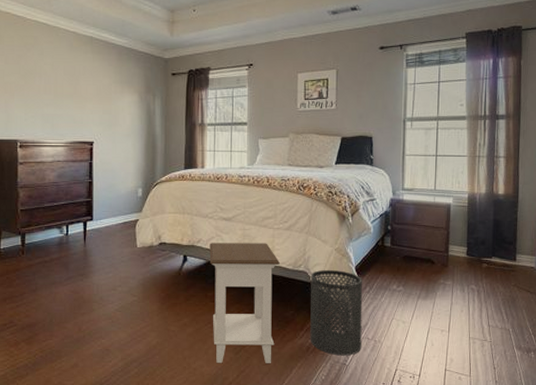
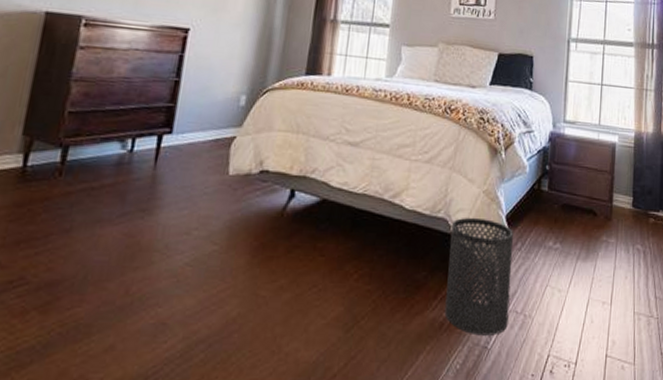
nightstand: present [209,243,280,363] -> none [317,174,415,346]

